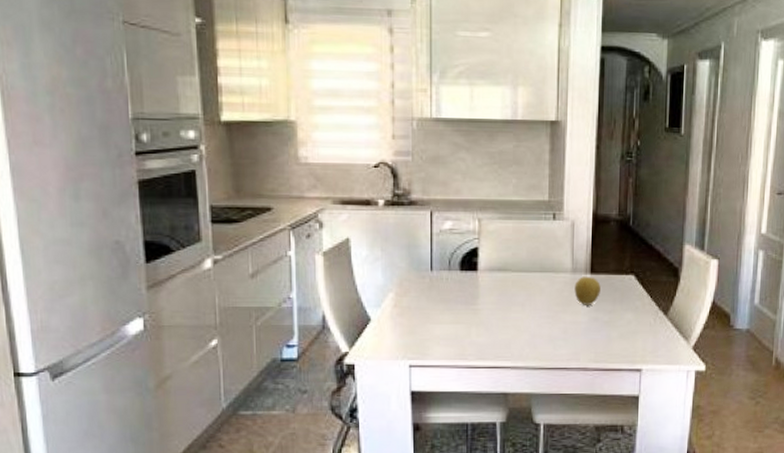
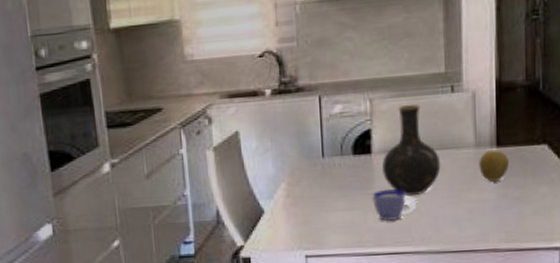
cup: none [476,305,516,337] -> present [372,189,416,222]
vase: none [487,227,541,313] -> present [382,103,441,196]

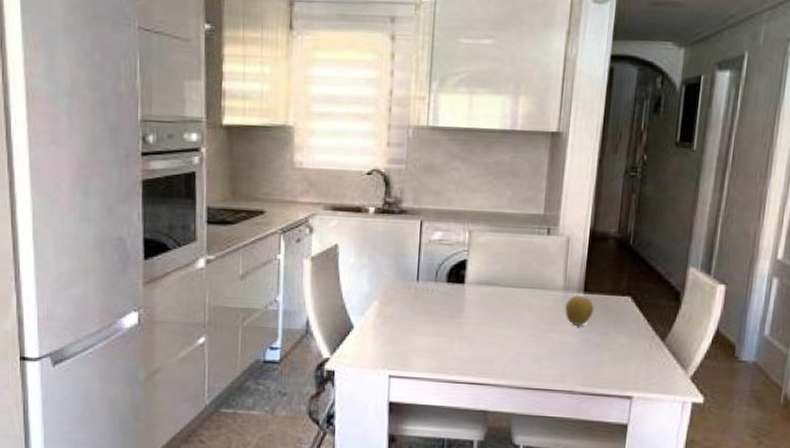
cup: present [372,189,416,222] -> none [460,319,502,353]
vase: present [382,103,441,196] -> none [473,241,530,330]

